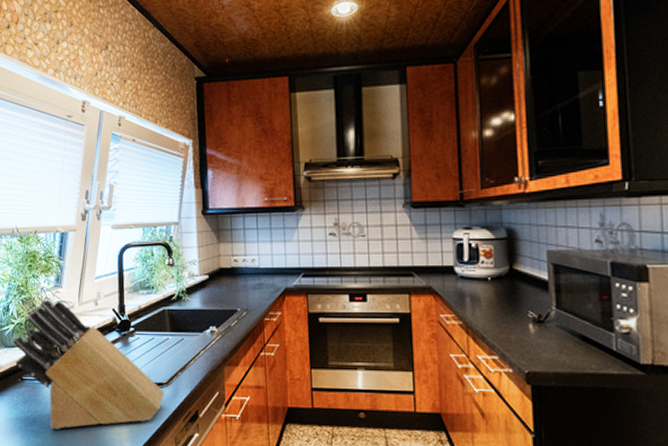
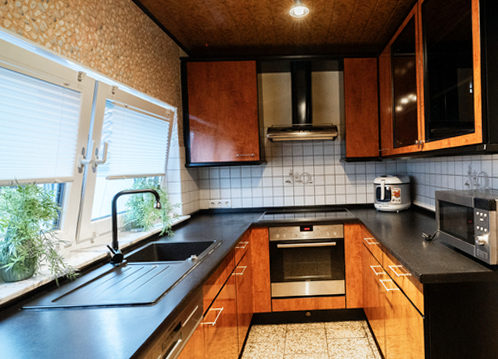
knife block: present [13,299,164,429] -> none [13,240,152,348]

